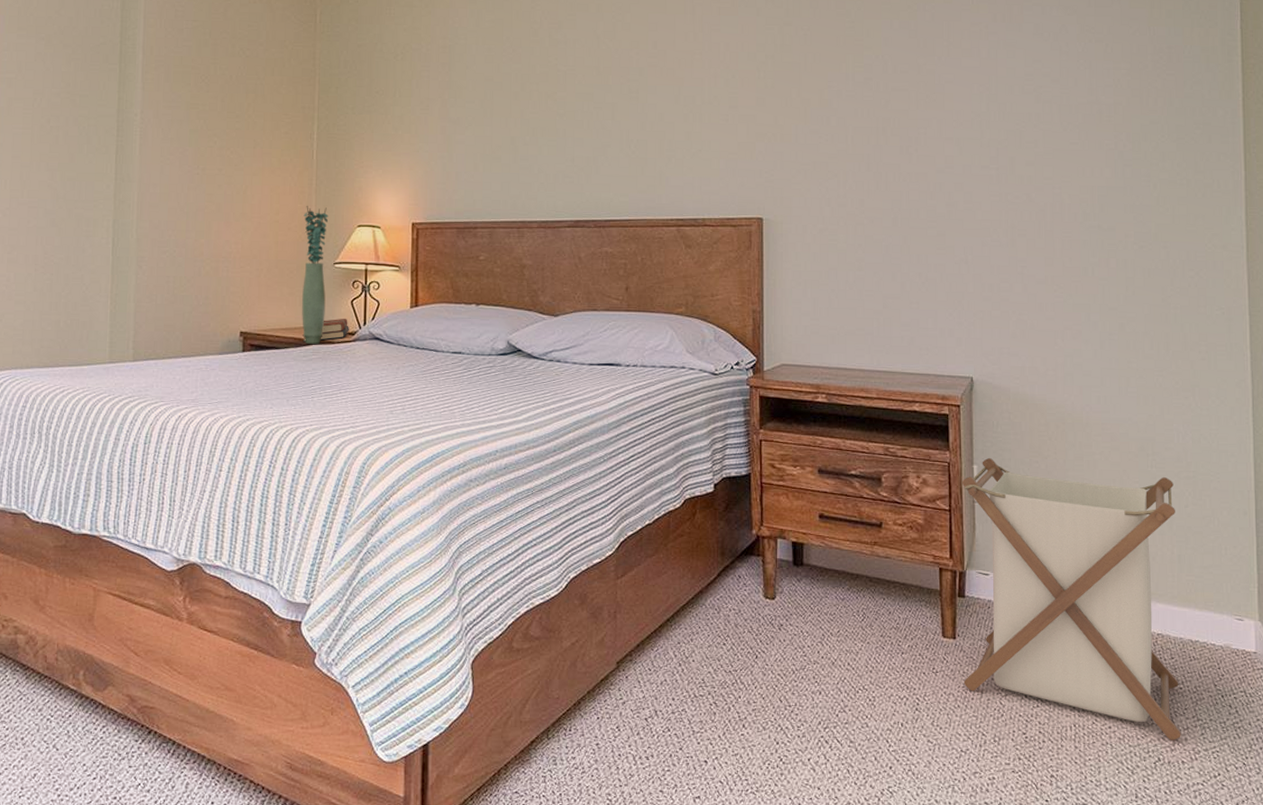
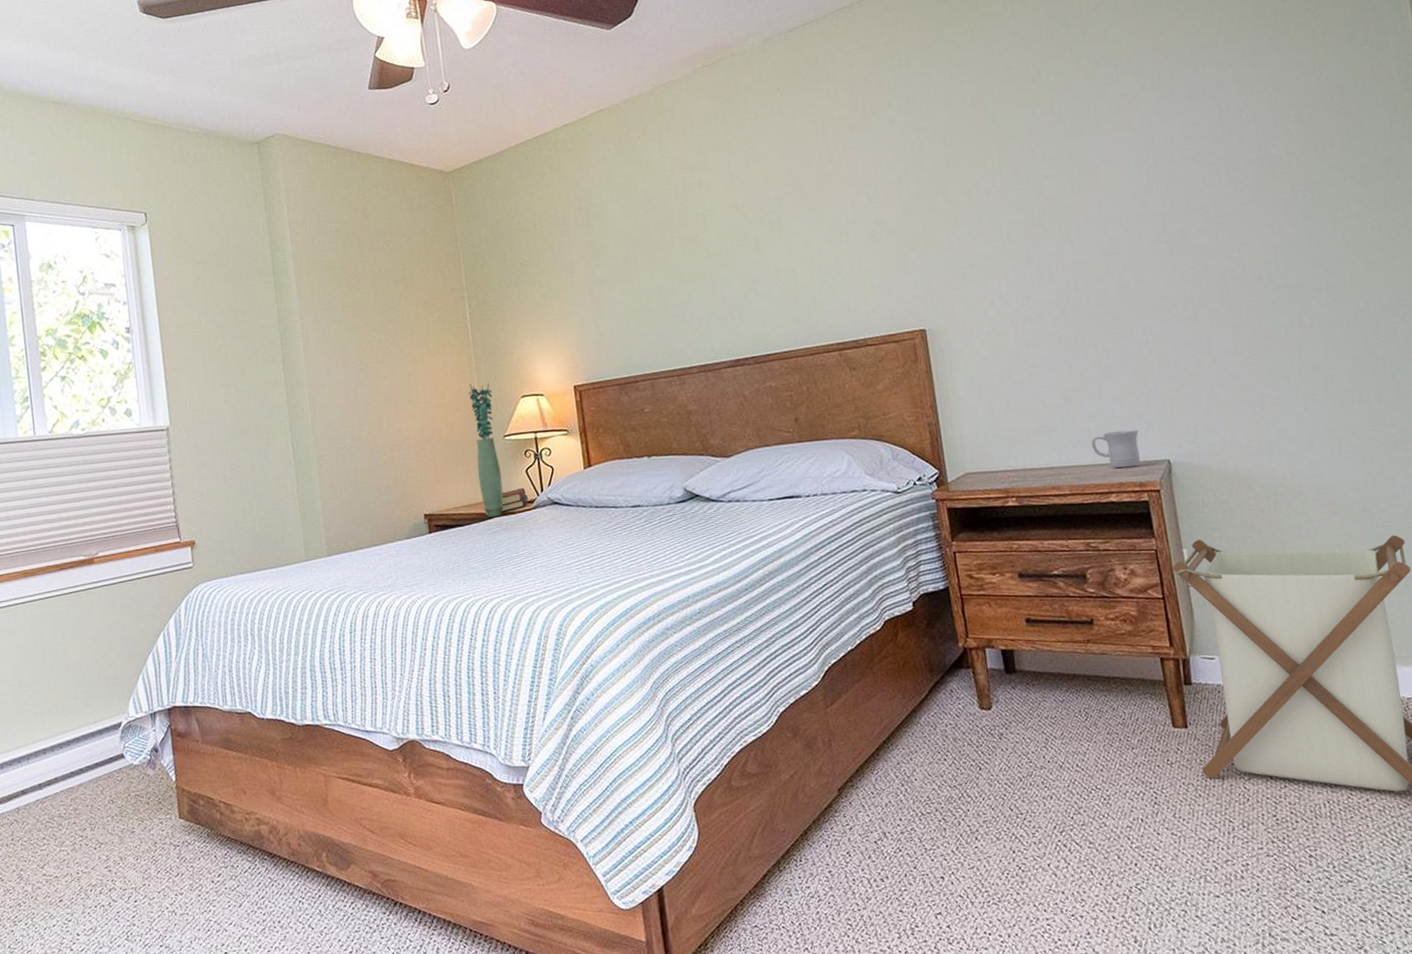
mug: none [902,342,948,380] -> present [1091,429,1141,469]

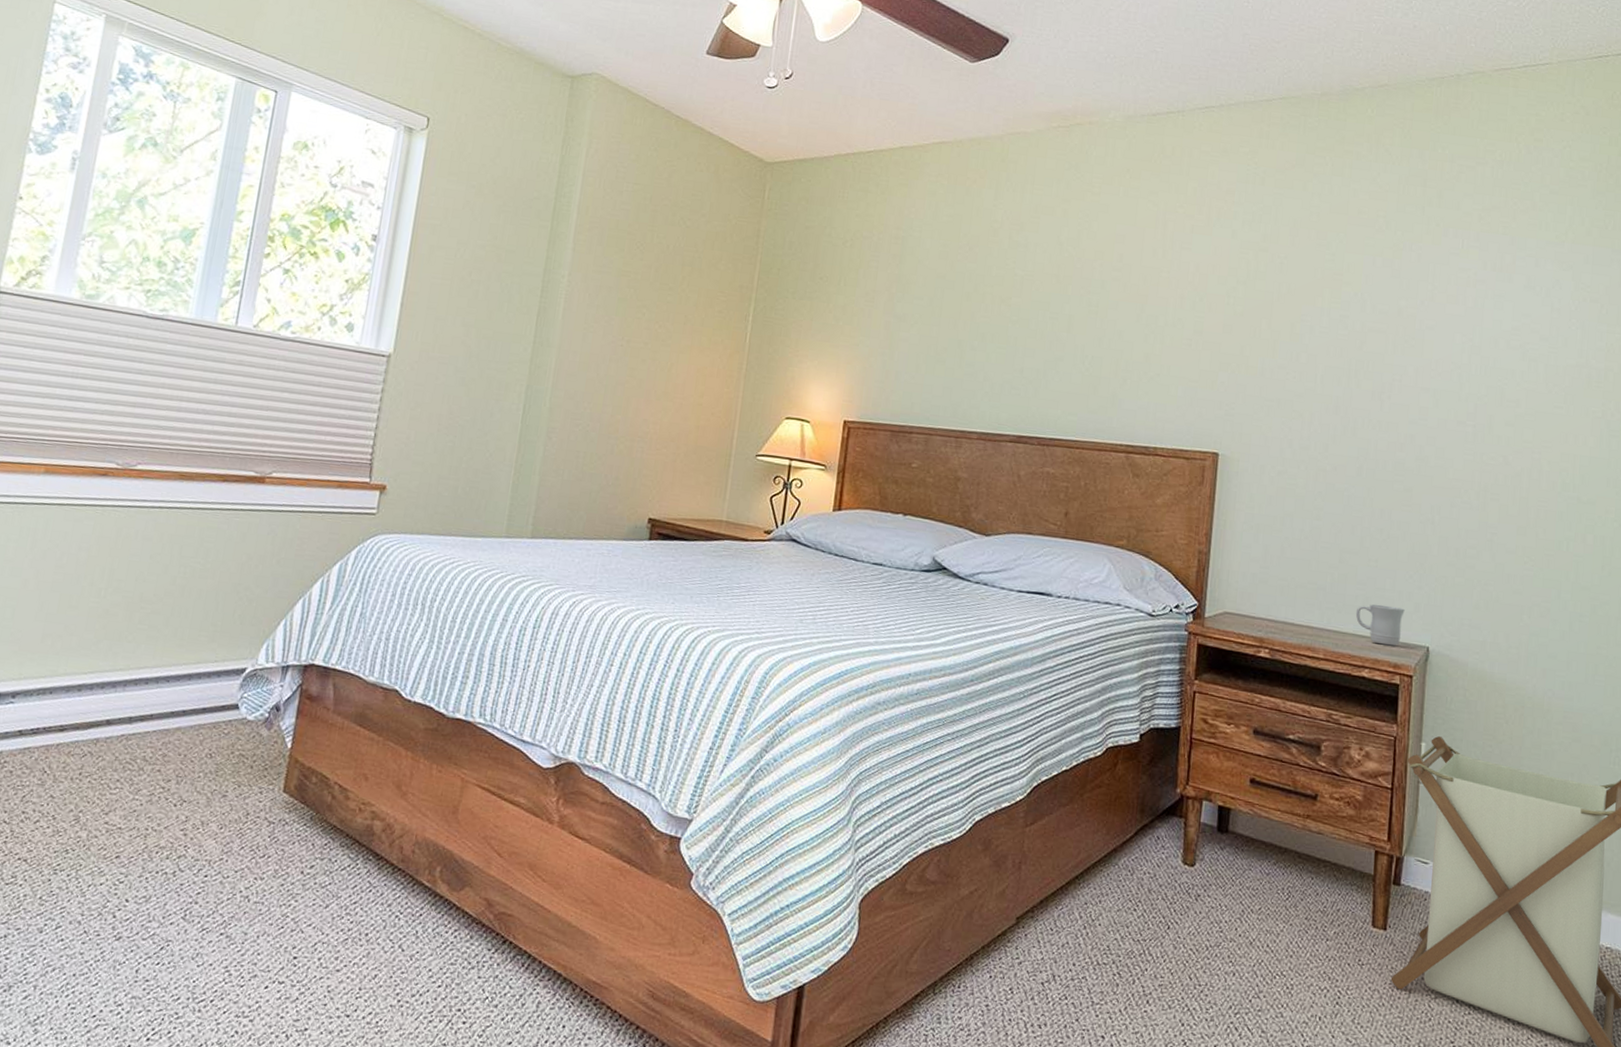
vase: present [468,383,504,517] -> none [715,391,756,540]
books: present [483,488,528,517] -> none [714,514,766,537]

